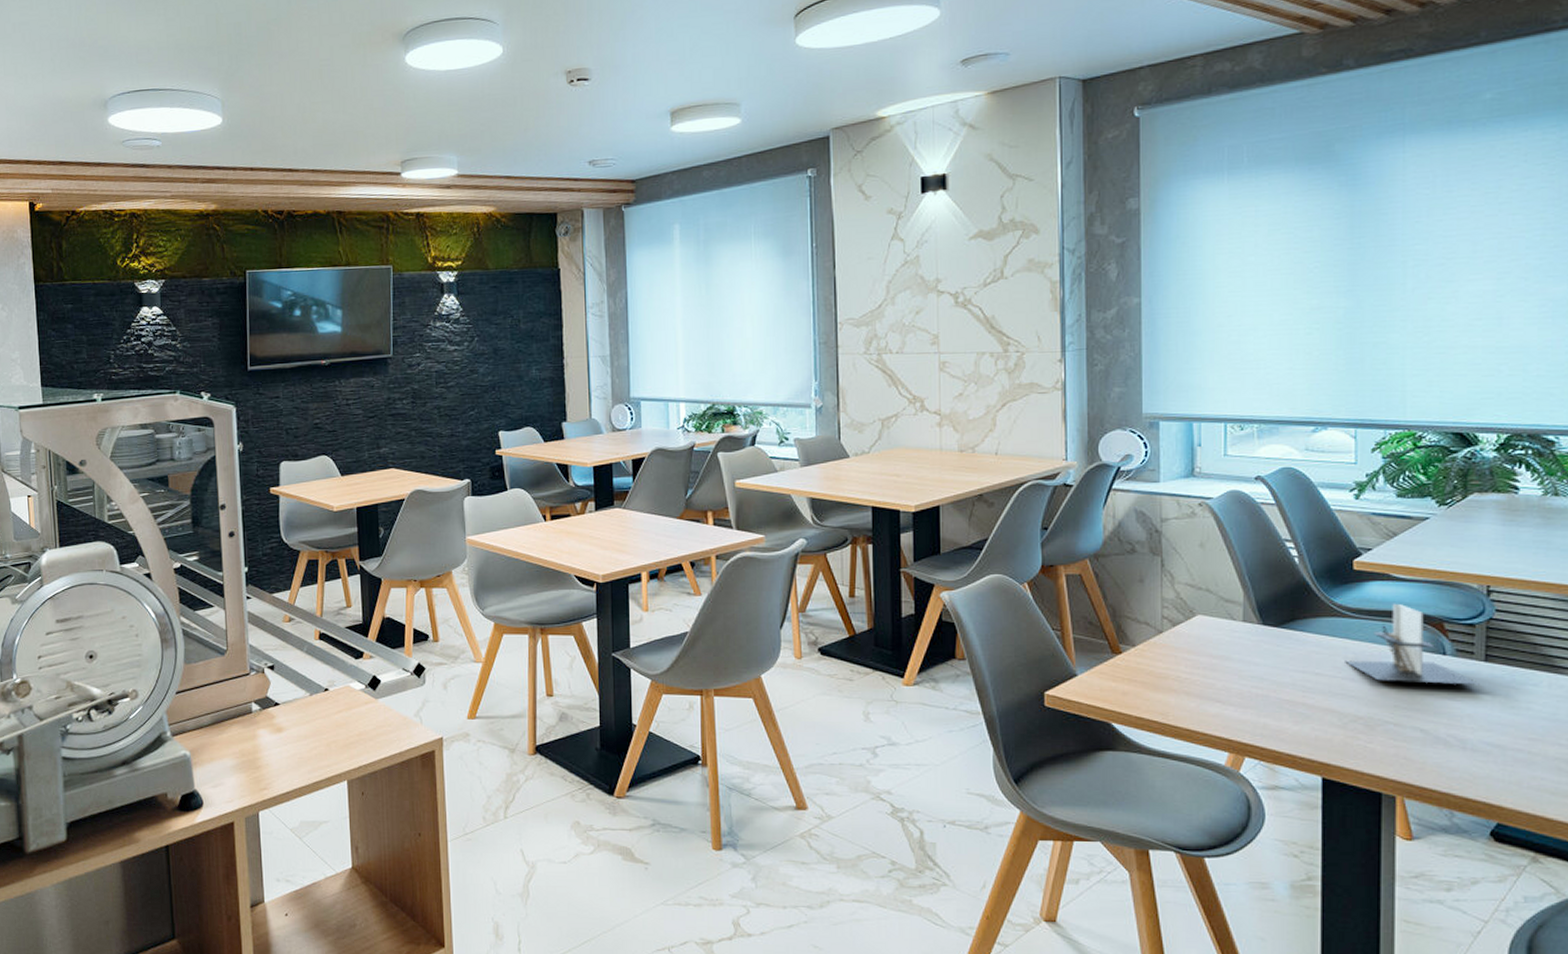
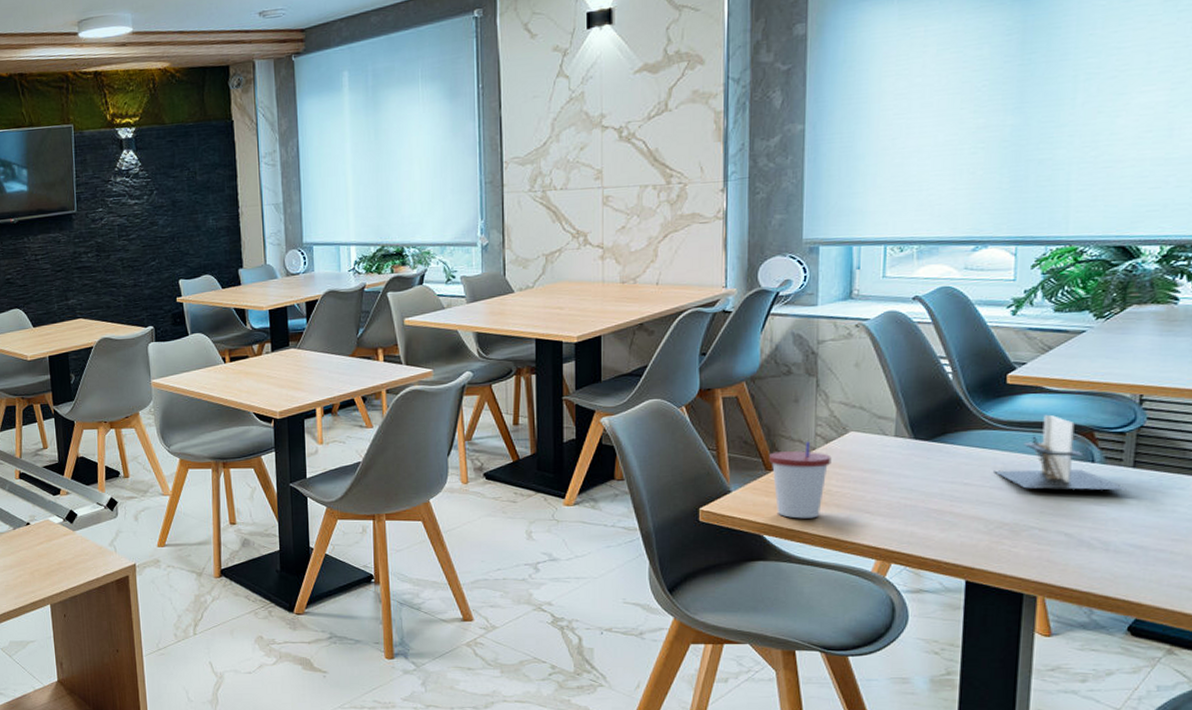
cup: none [1115,624,1179,706] -> present [769,441,832,519]

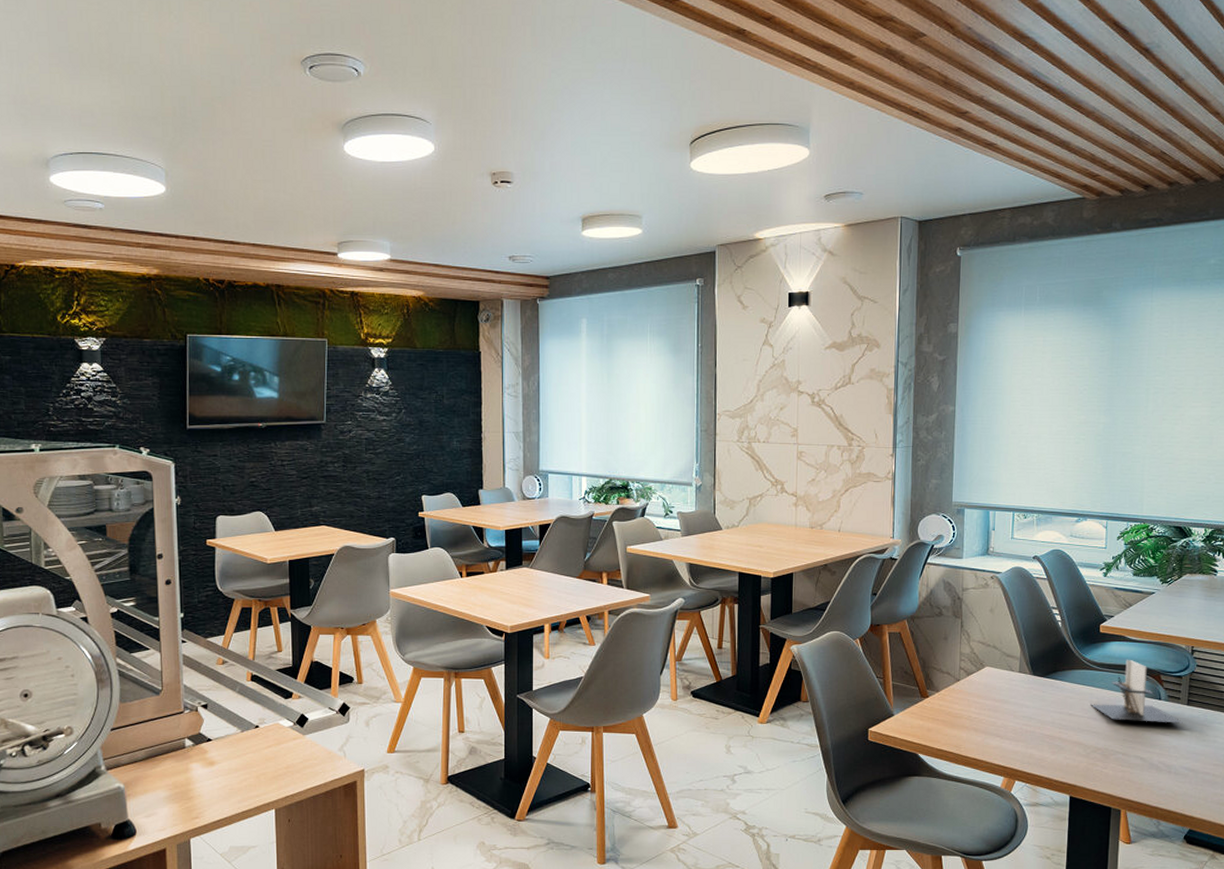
cup: present [769,441,832,519] -> none [924,674,972,740]

